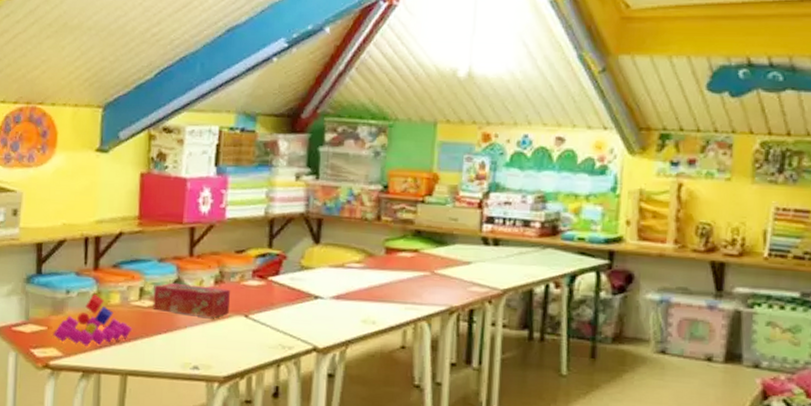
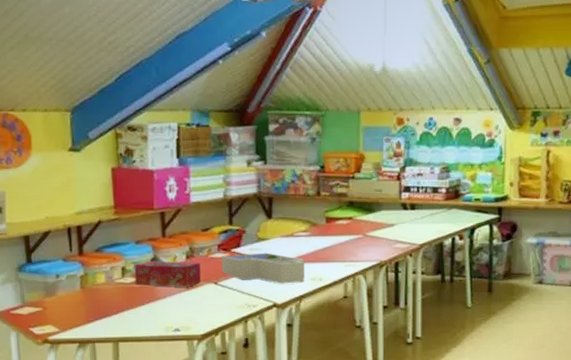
toy blocks: present [53,293,133,347] -> none [49,275,119,322]
desk organizer: none [254,284,355,325] -> present [221,253,304,284]

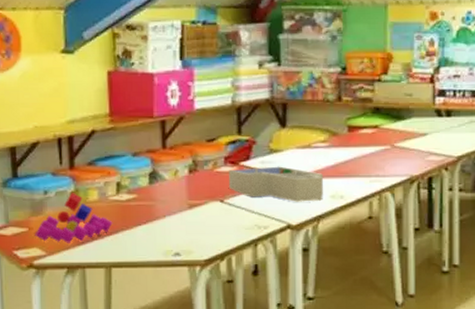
toy blocks: none [49,275,119,322] -> present [35,192,113,244]
tissue box: present [134,260,201,287] -> none [130,175,205,205]

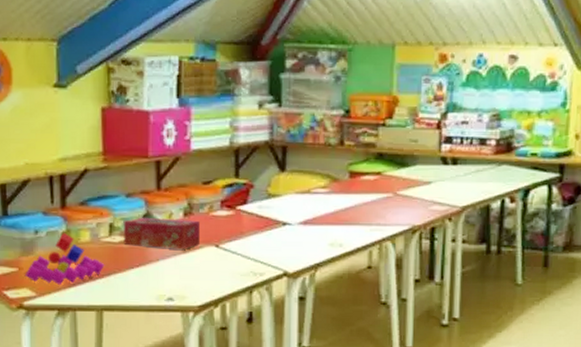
tissue box: none [130,175,205,205] -> present [123,217,200,250]
desk organizer: present [228,166,323,202] -> none [224,211,322,249]

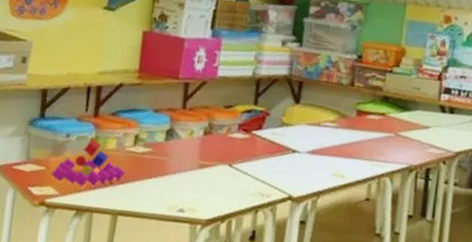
tissue box: present [123,217,200,250] -> none [145,131,217,166]

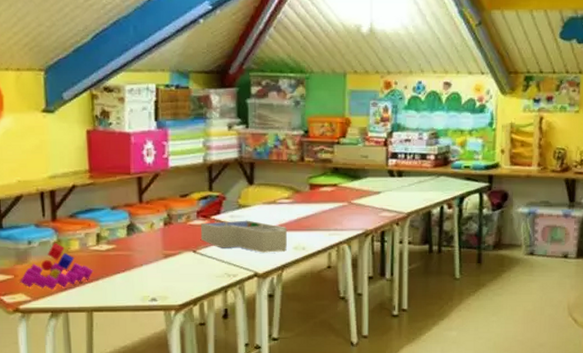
desk organizer: none [238,137,328,177] -> present [200,220,287,253]

